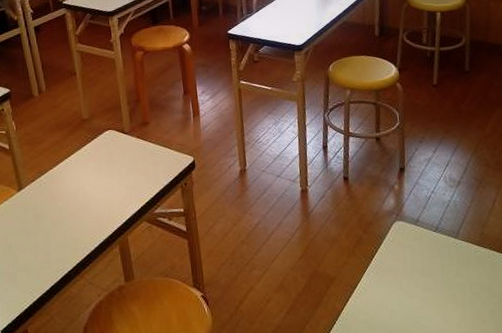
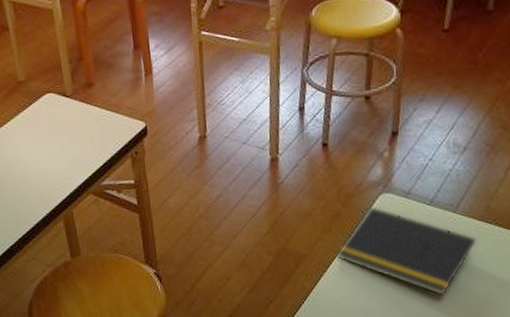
notepad: none [361,232,477,314] -> present [337,205,477,296]

